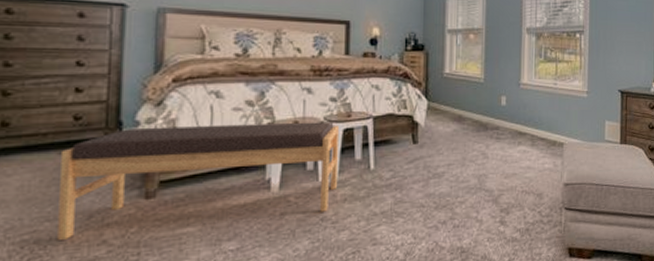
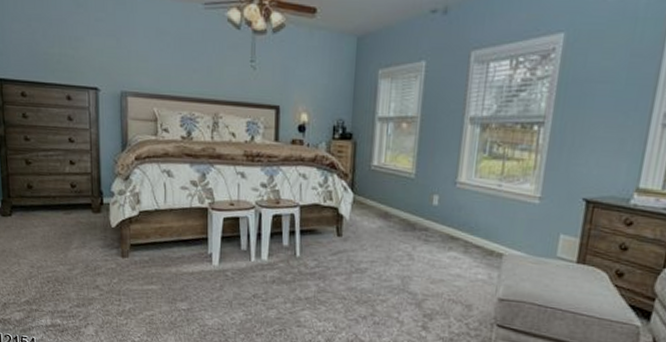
bench: present [57,122,339,240] -> none [66,198,268,290]

